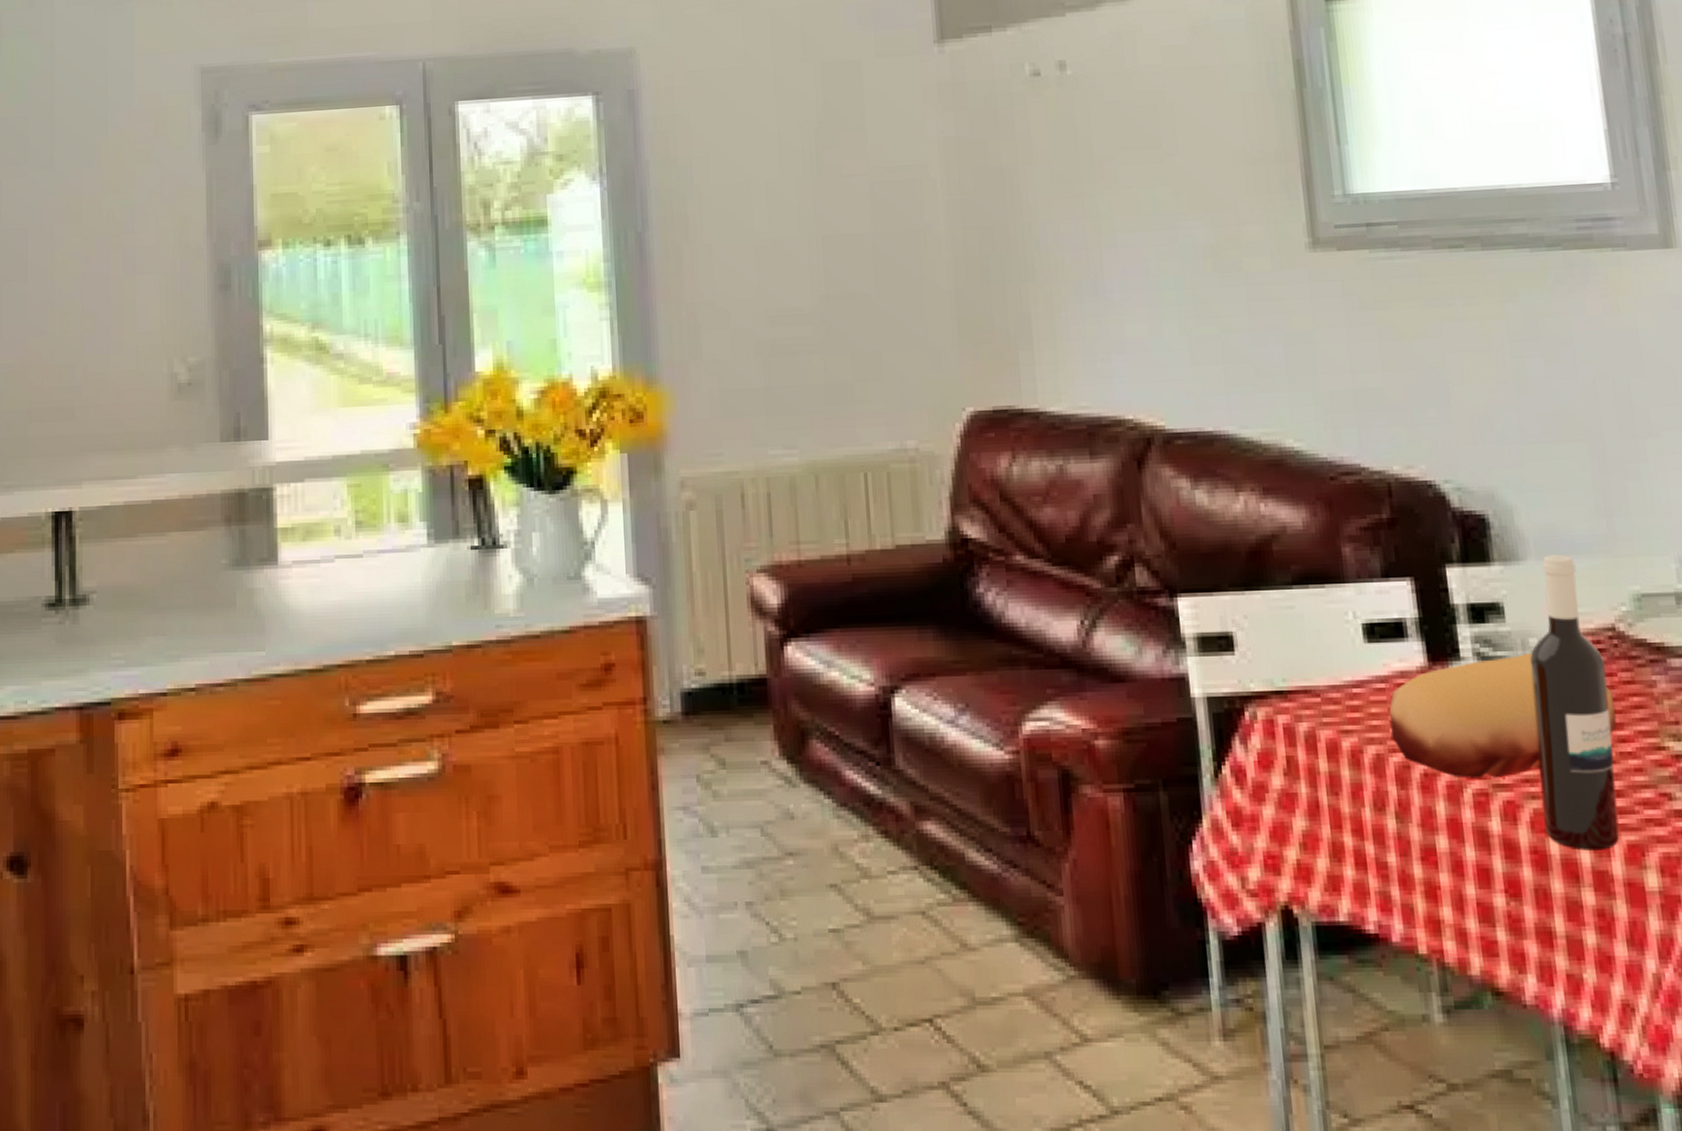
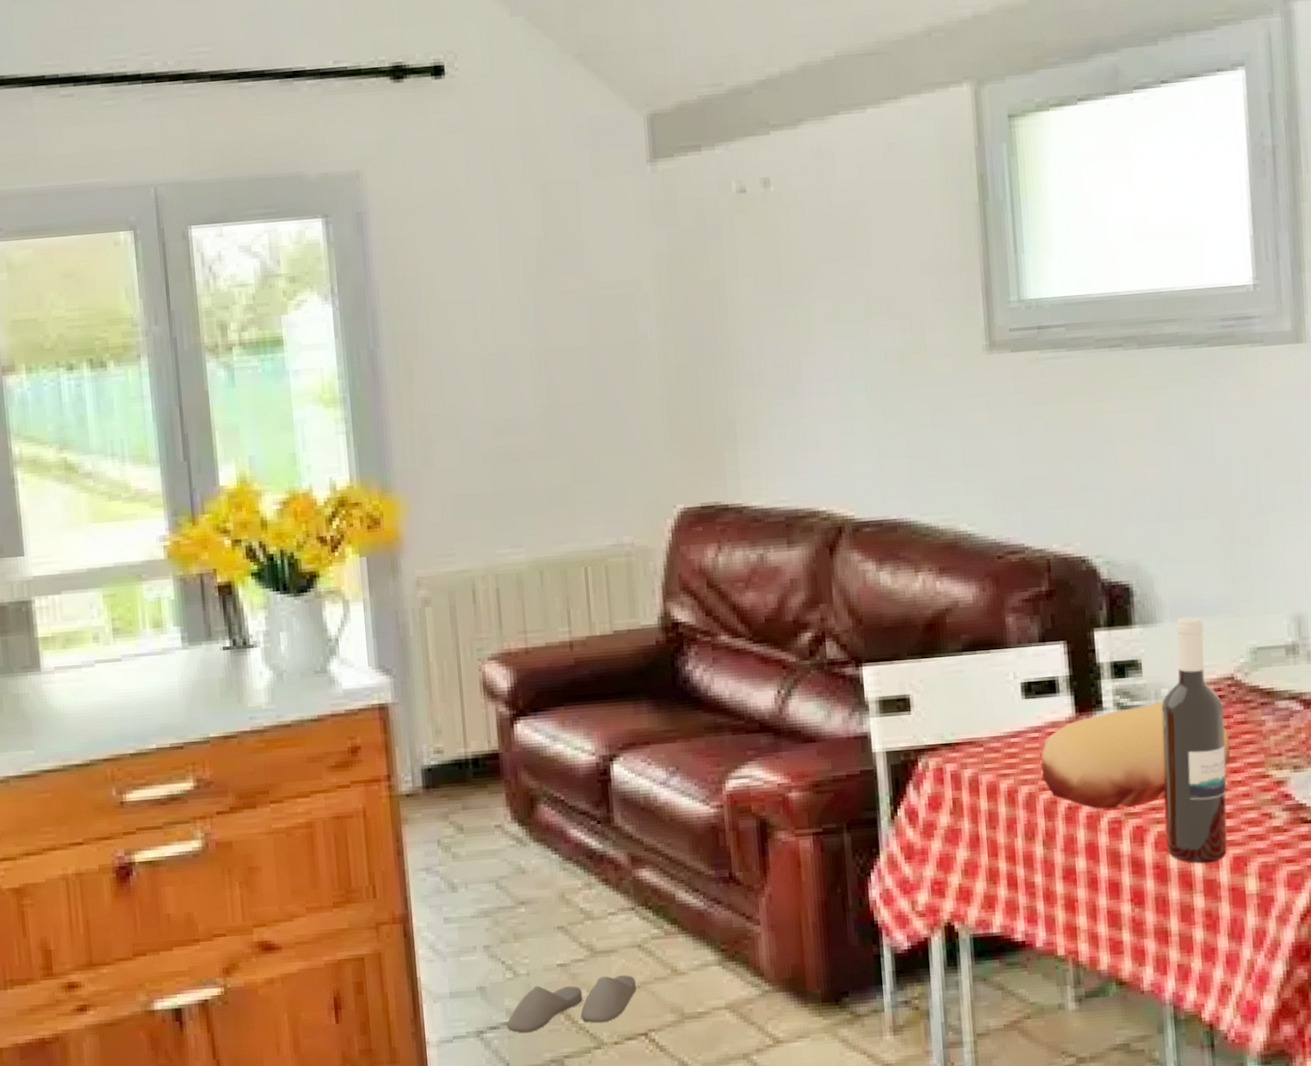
slippers: none [770,947,919,1010] -> present [506,975,636,1034]

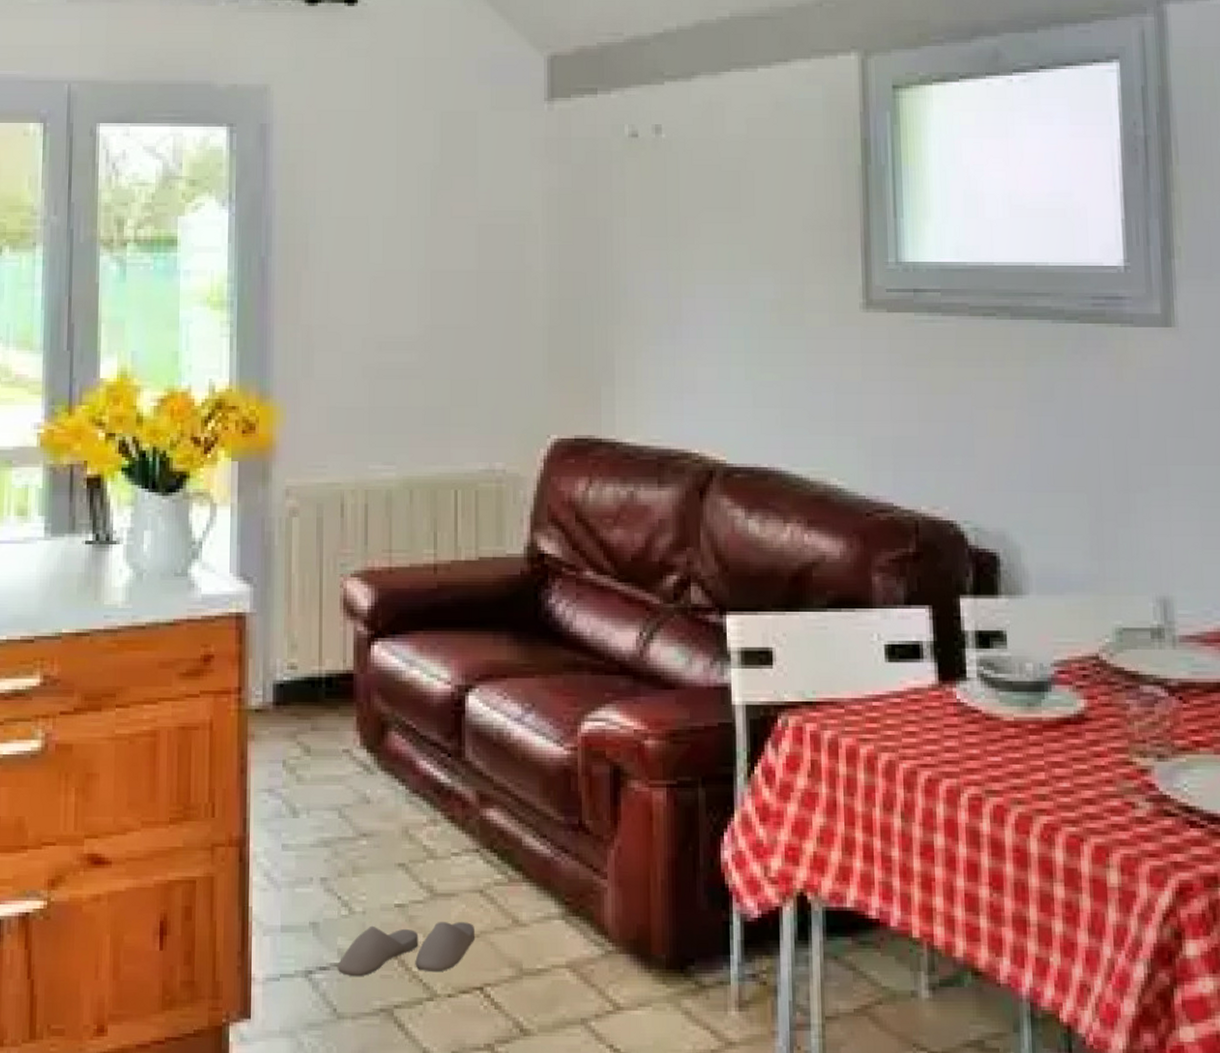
bread loaf: present [1041,701,1231,810] -> none [902,675,1095,785]
wine bottle: present [1161,616,1228,865] -> none [1025,591,1090,852]

